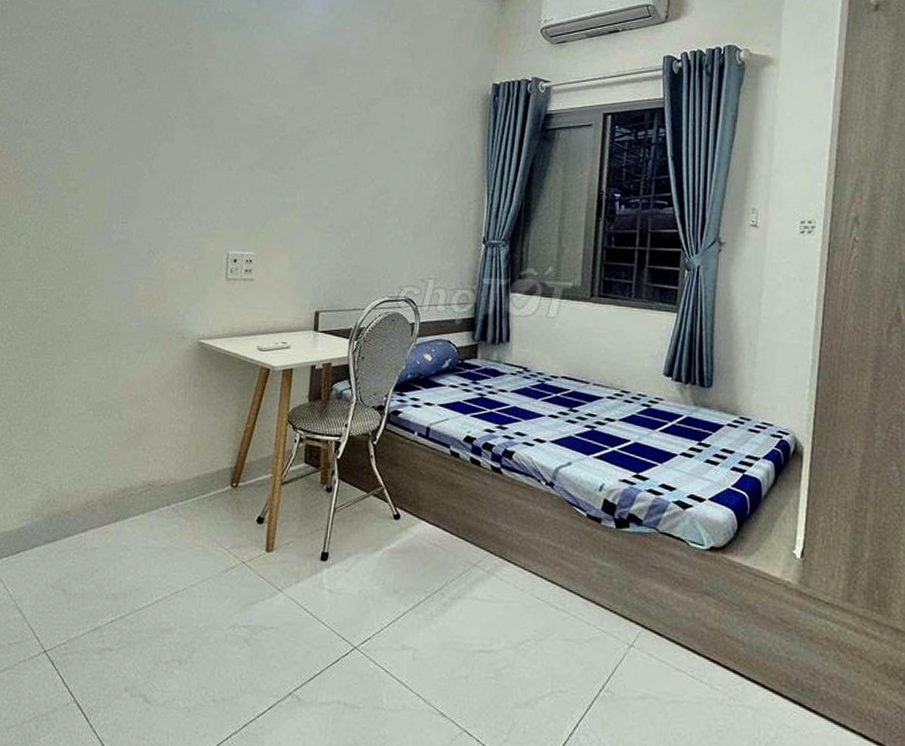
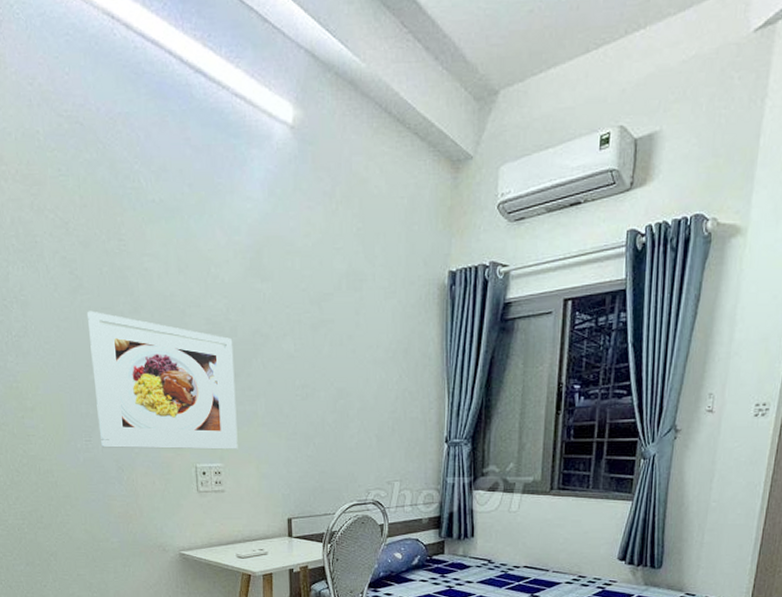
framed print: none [137,103,280,239] -> present [86,310,238,450]

